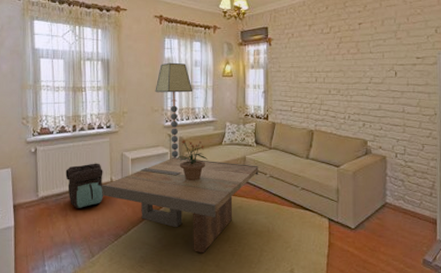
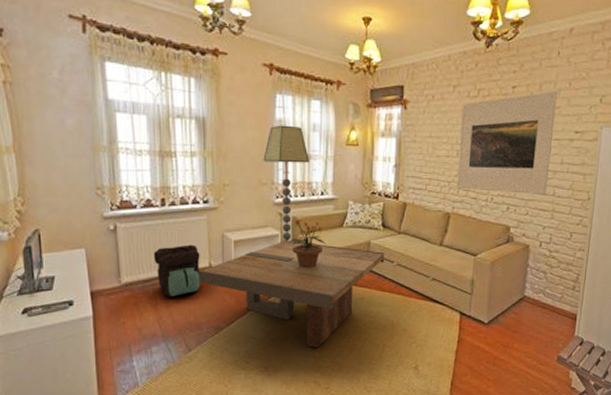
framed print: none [317,25,398,112] -> present [457,90,558,194]

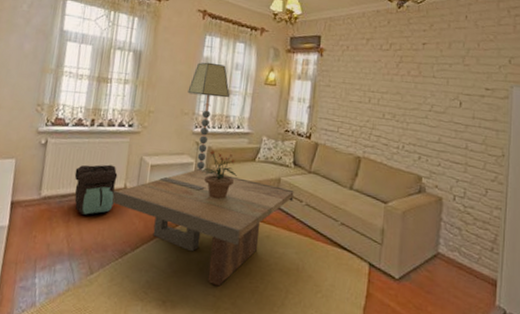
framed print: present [457,90,558,194] -> none [368,49,467,147]

